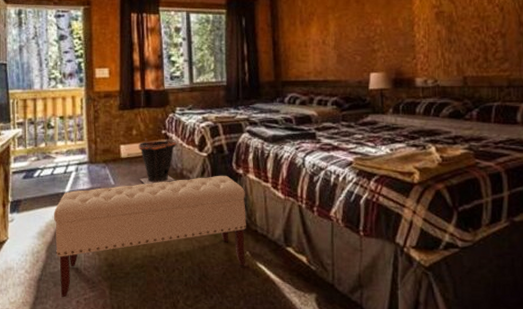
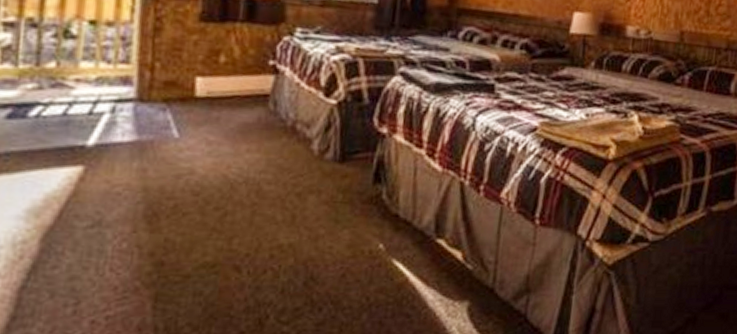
bench: present [53,175,247,298] -> none [58,133,388,317]
waste bin: present [138,138,177,185] -> none [223,70,291,142]

